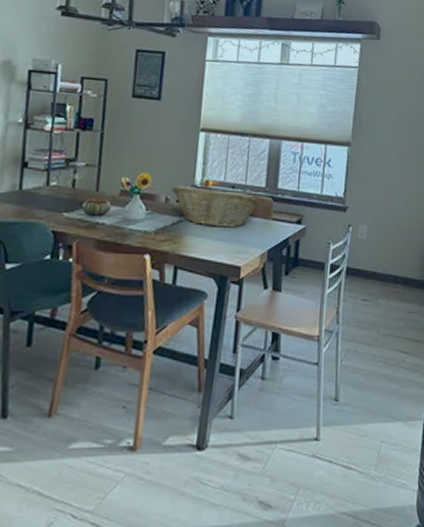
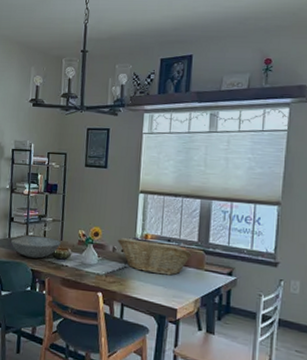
bowl: none [23,186,96,216] -> present [11,235,61,259]

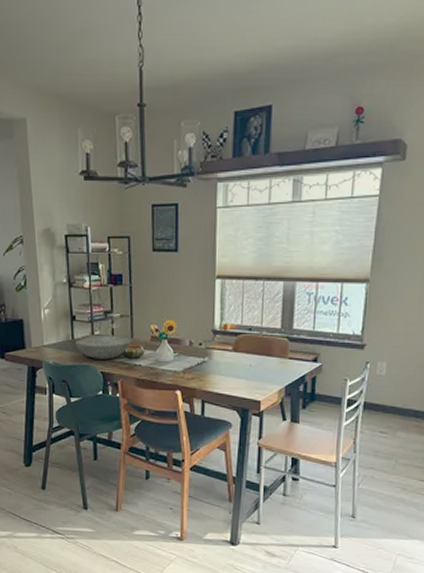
fruit basket: present [117,238,193,276] -> none [194,330,276,367]

